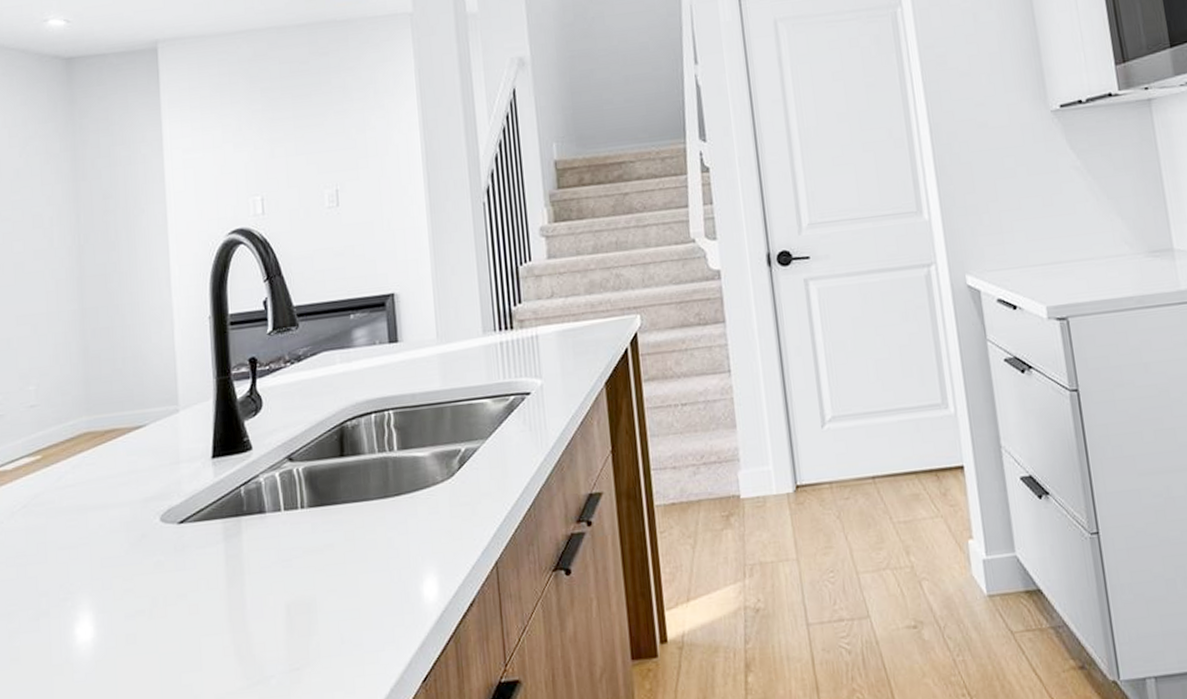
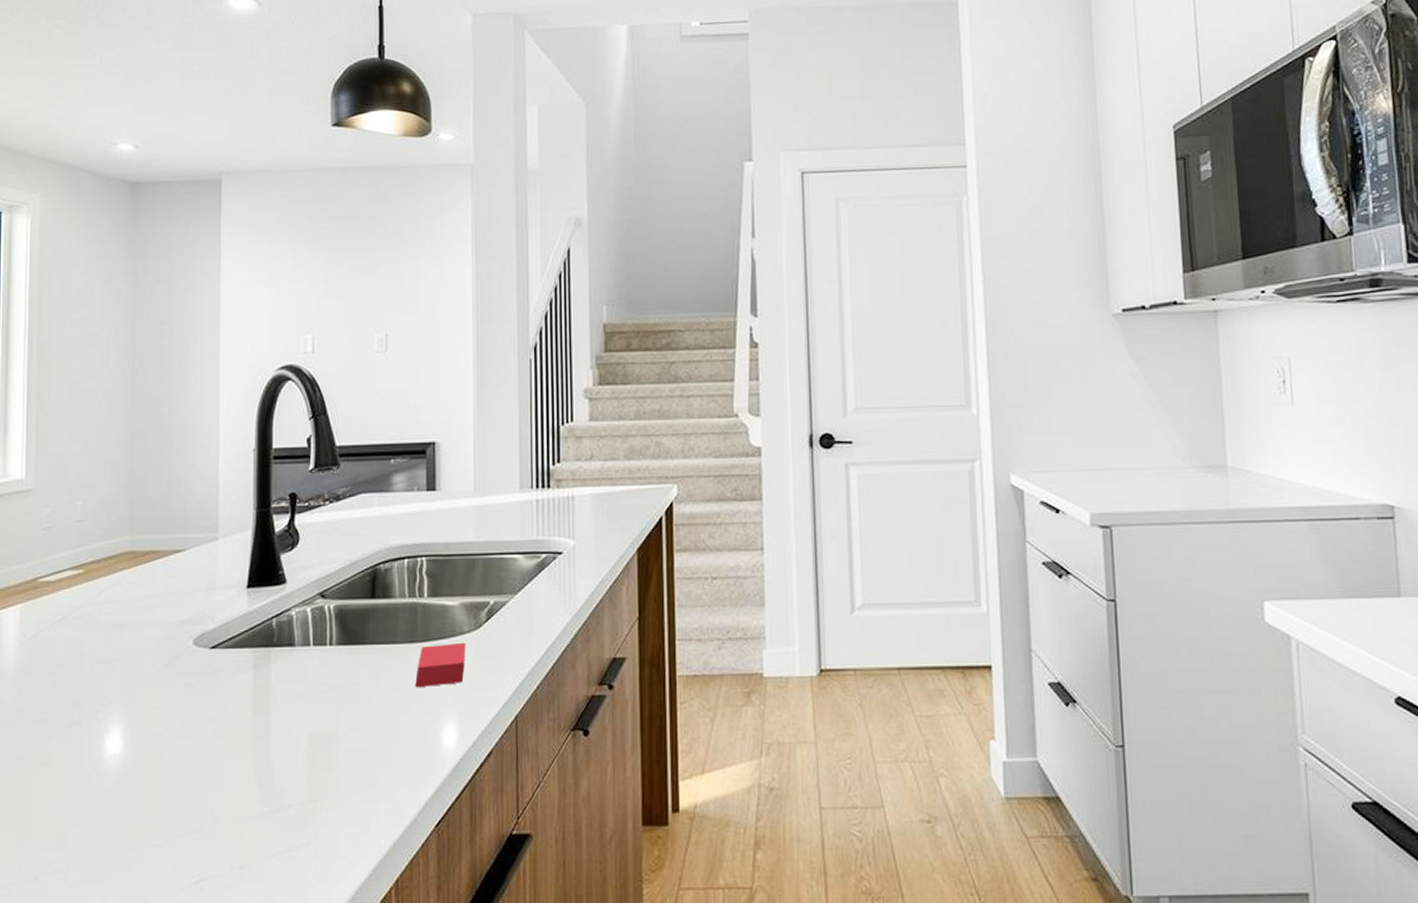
sponge: none [391,492,441,544] -> present [415,642,466,688]

